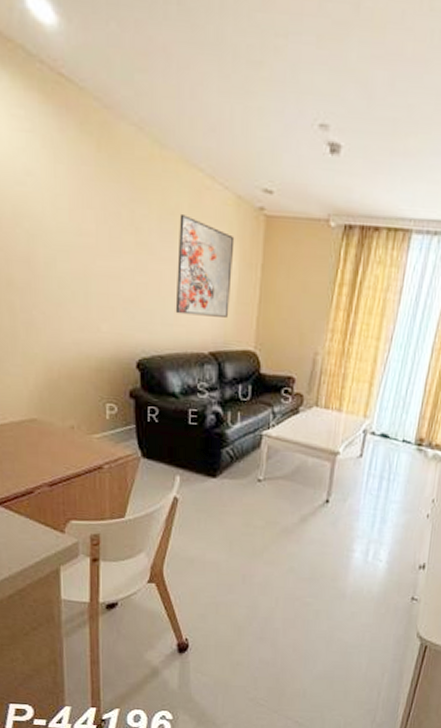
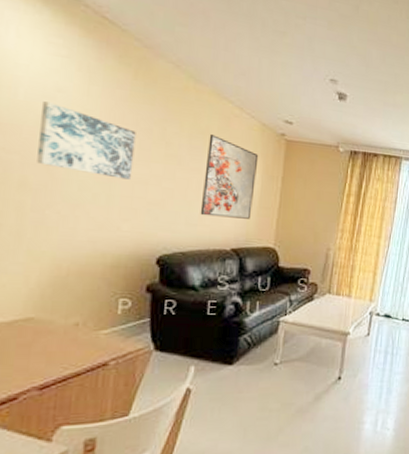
wall art: none [14,188,106,274] -> present [37,101,136,180]

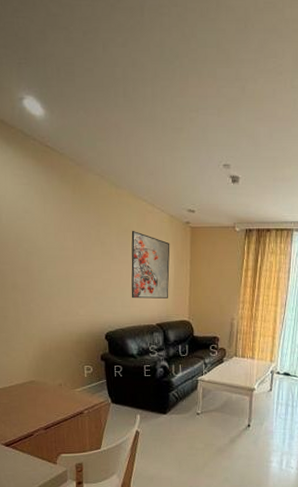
wall art: present [37,101,136,180] -> none [17,222,81,275]

